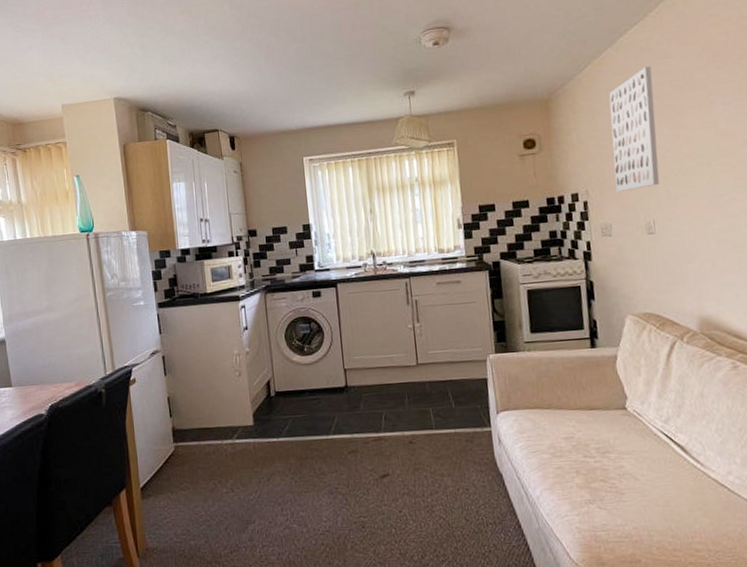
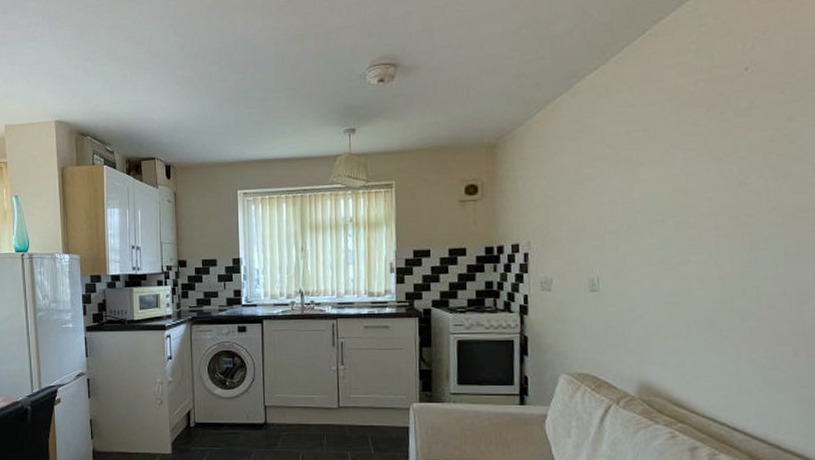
wall art: present [608,65,660,193] -> none [559,114,609,246]

